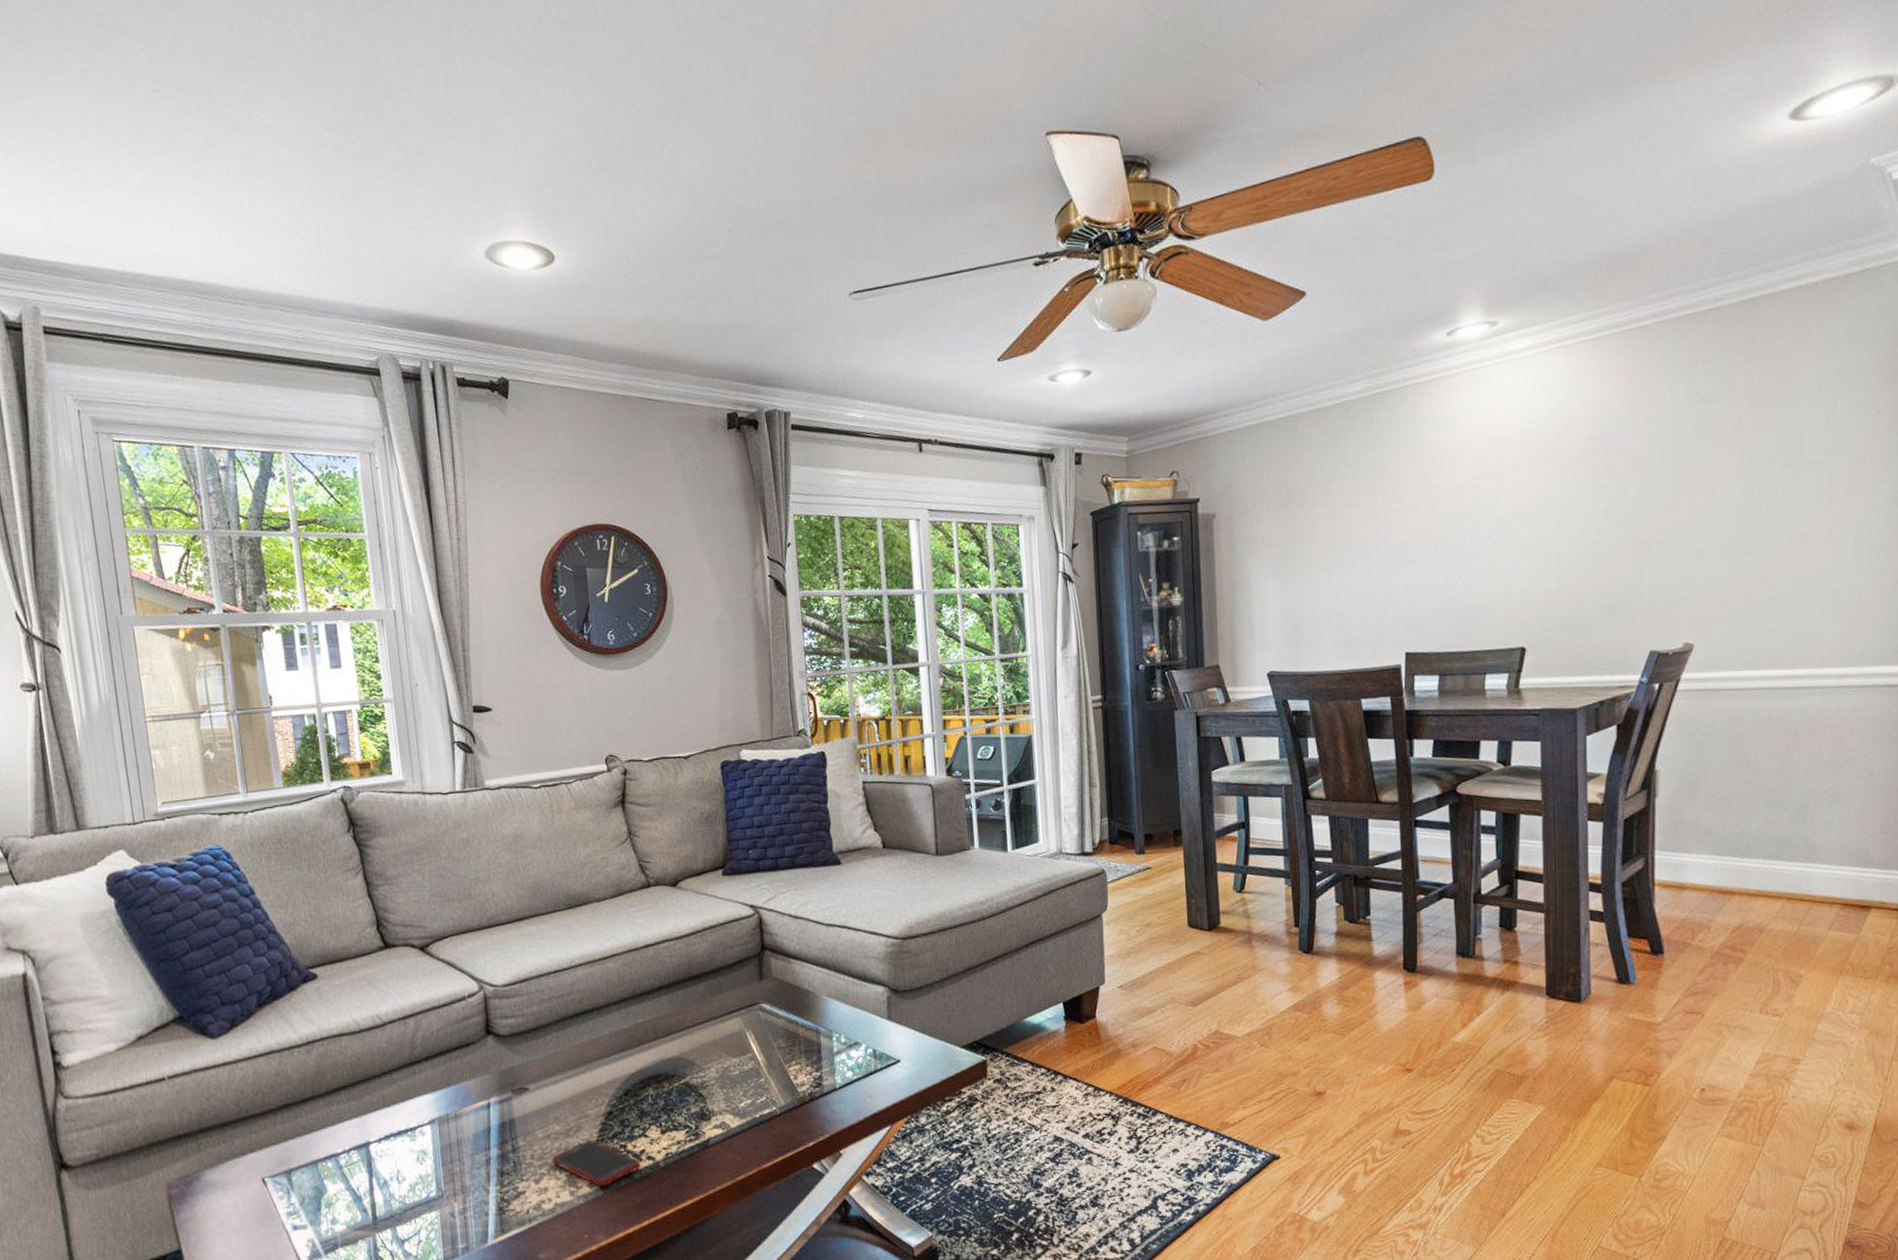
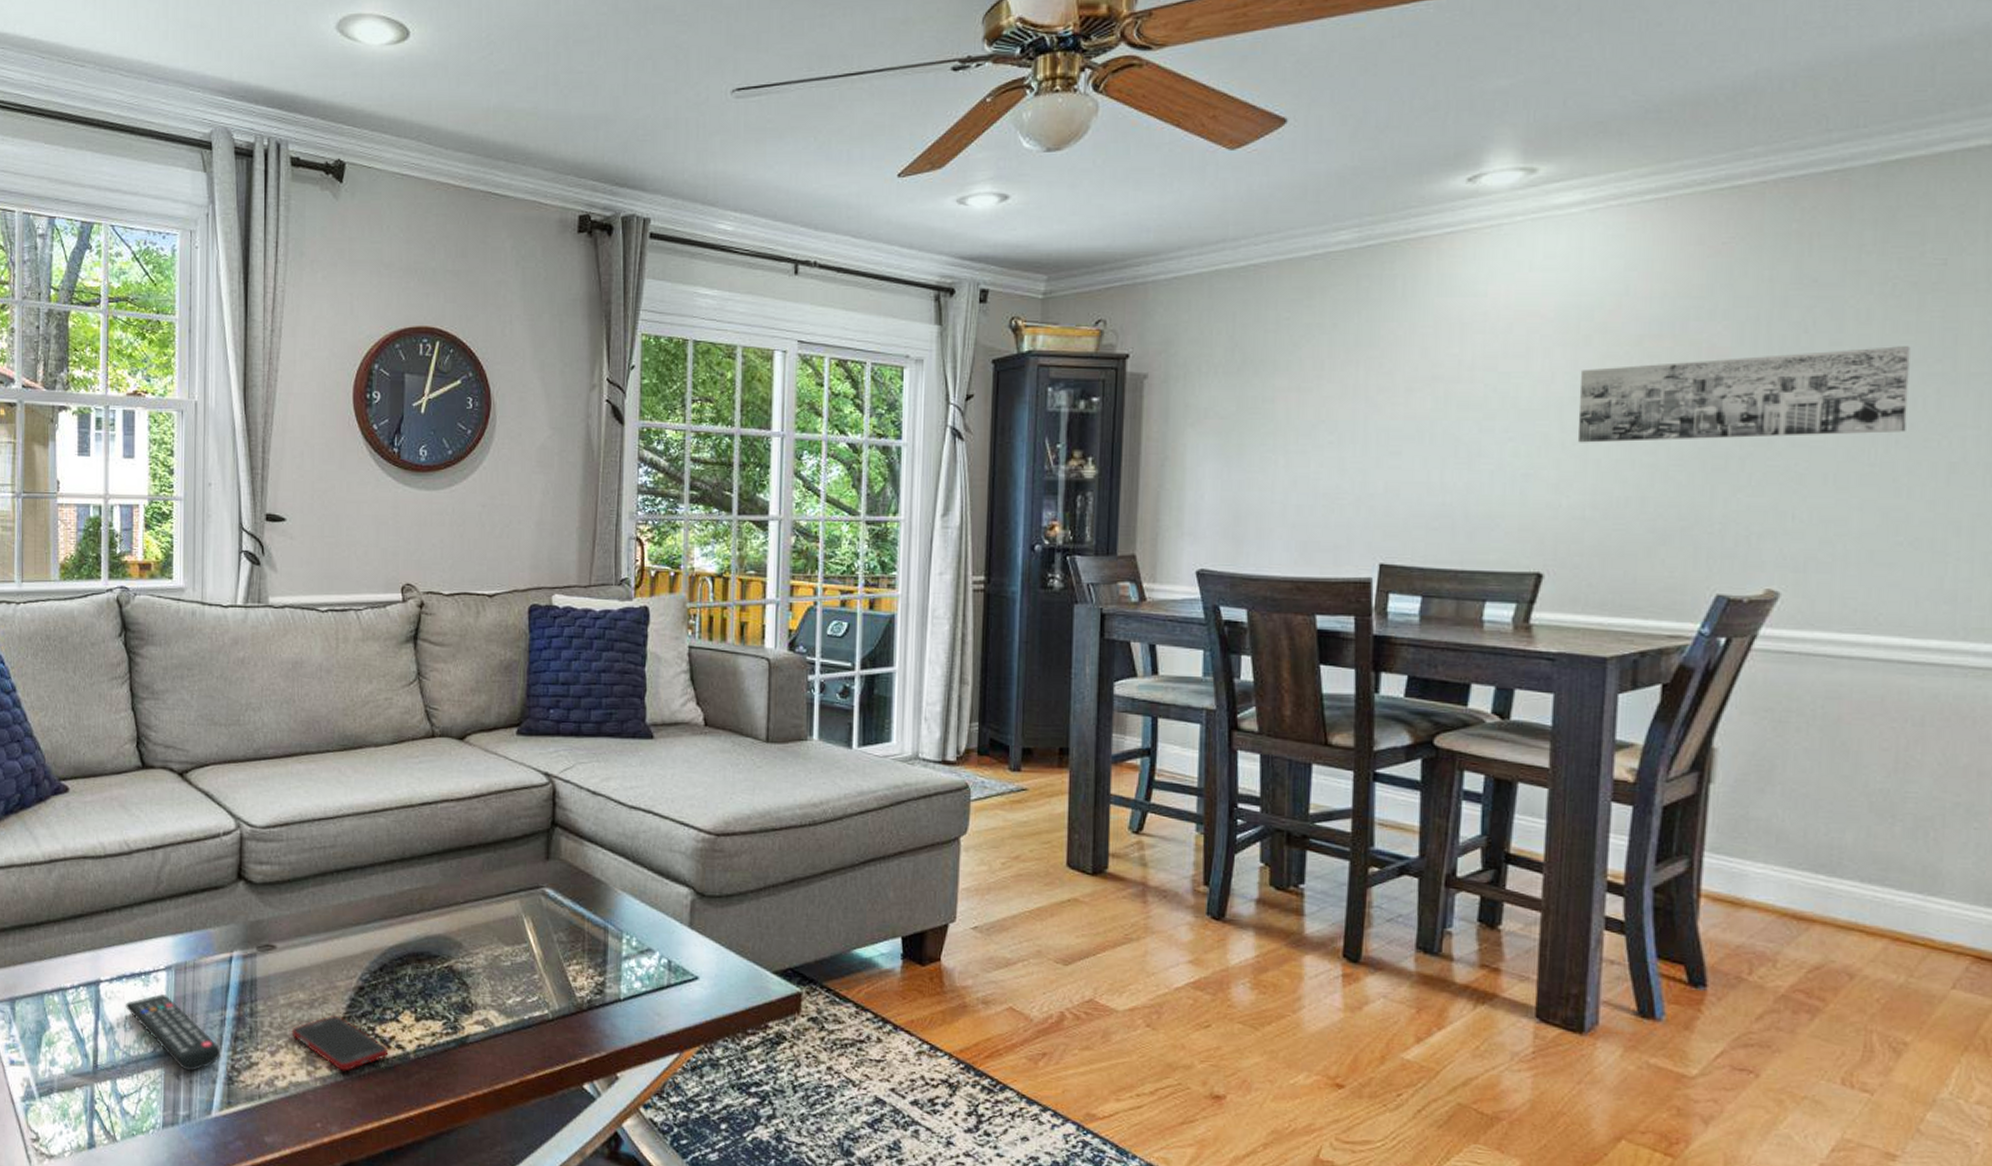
remote control: none [396,1144,489,1209] -> present [126,993,220,1071]
wall art: none [1541,444,1772,541] -> present [1577,346,1911,443]

